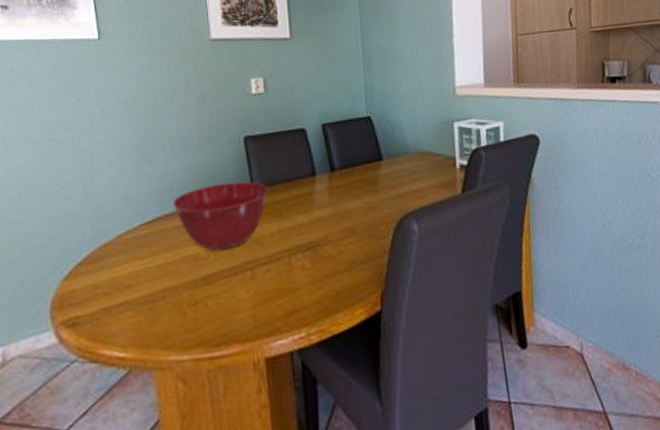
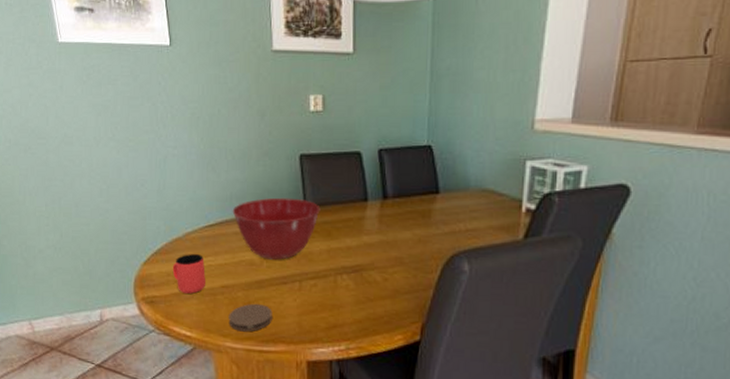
cup: none [101,257,142,307] -> present [172,254,205,295]
coaster: none [172,302,223,340] -> present [228,303,272,332]

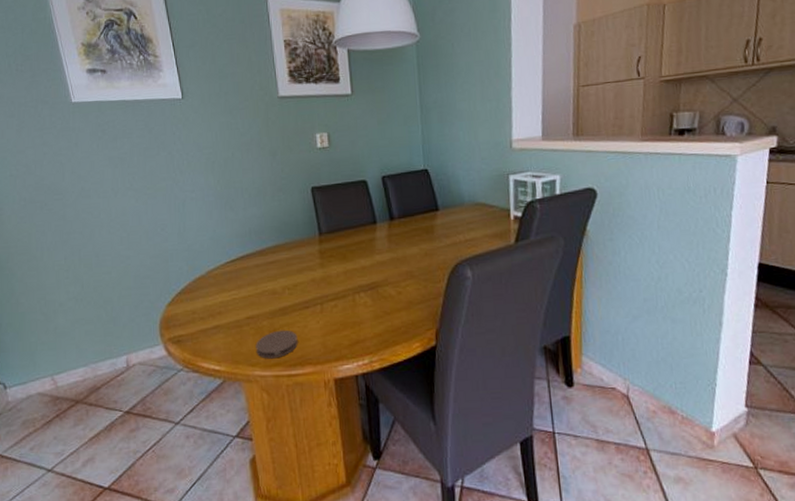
cup: present [172,254,205,295] -> none [197,289,231,330]
mixing bowl: present [232,197,320,260] -> none [252,227,335,287]

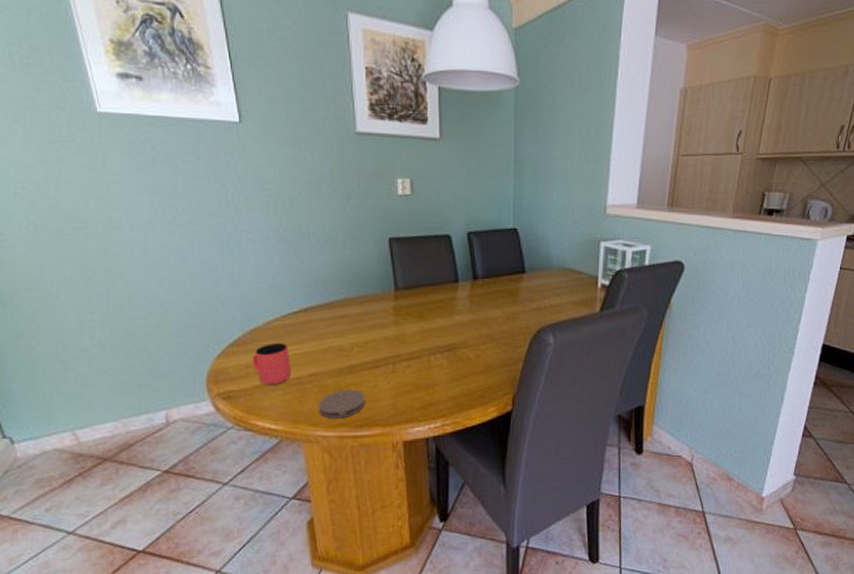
cup: none [197,289,231,330] -> present [252,343,291,386]

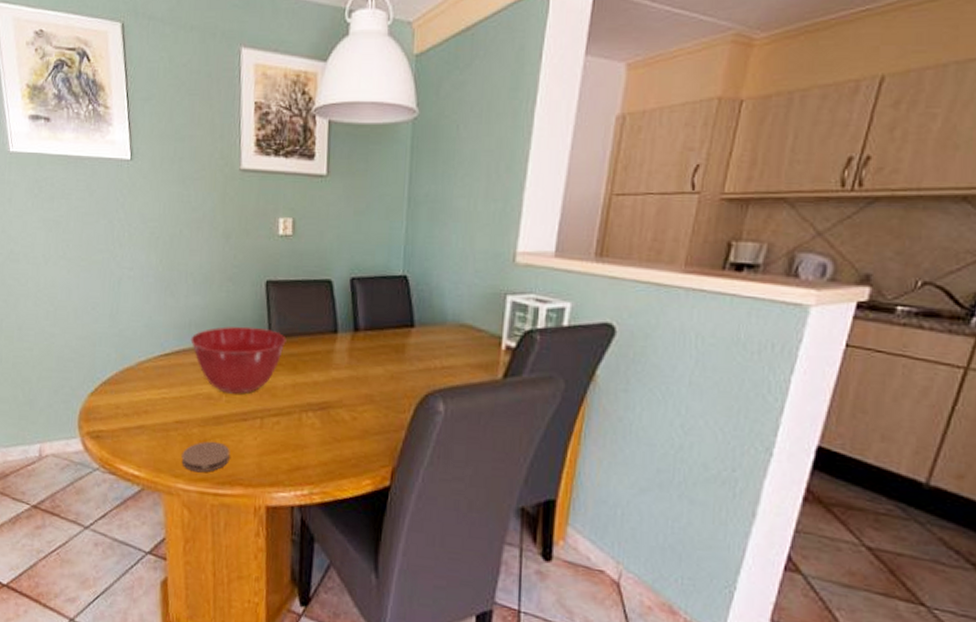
cup: present [252,343,291,386] -> none [122,385,158,430]
mixing bowl: none [318,281,412,344] -> present [190,326,287,394]

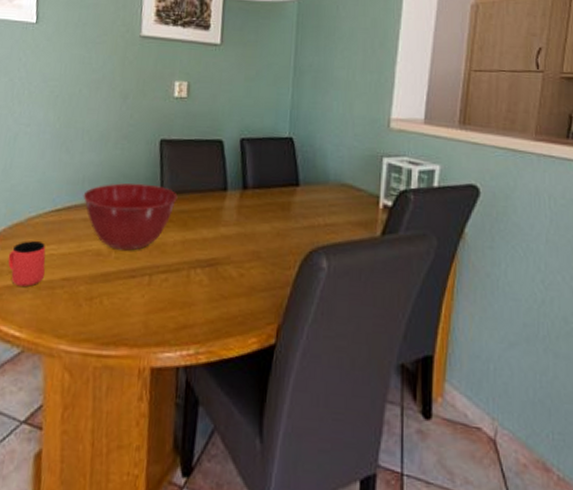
cup: none [122,385,158,430] -> present [7,241,46,287]
coaster: present [181,441,230,473] -> none [65,299,117,333]

